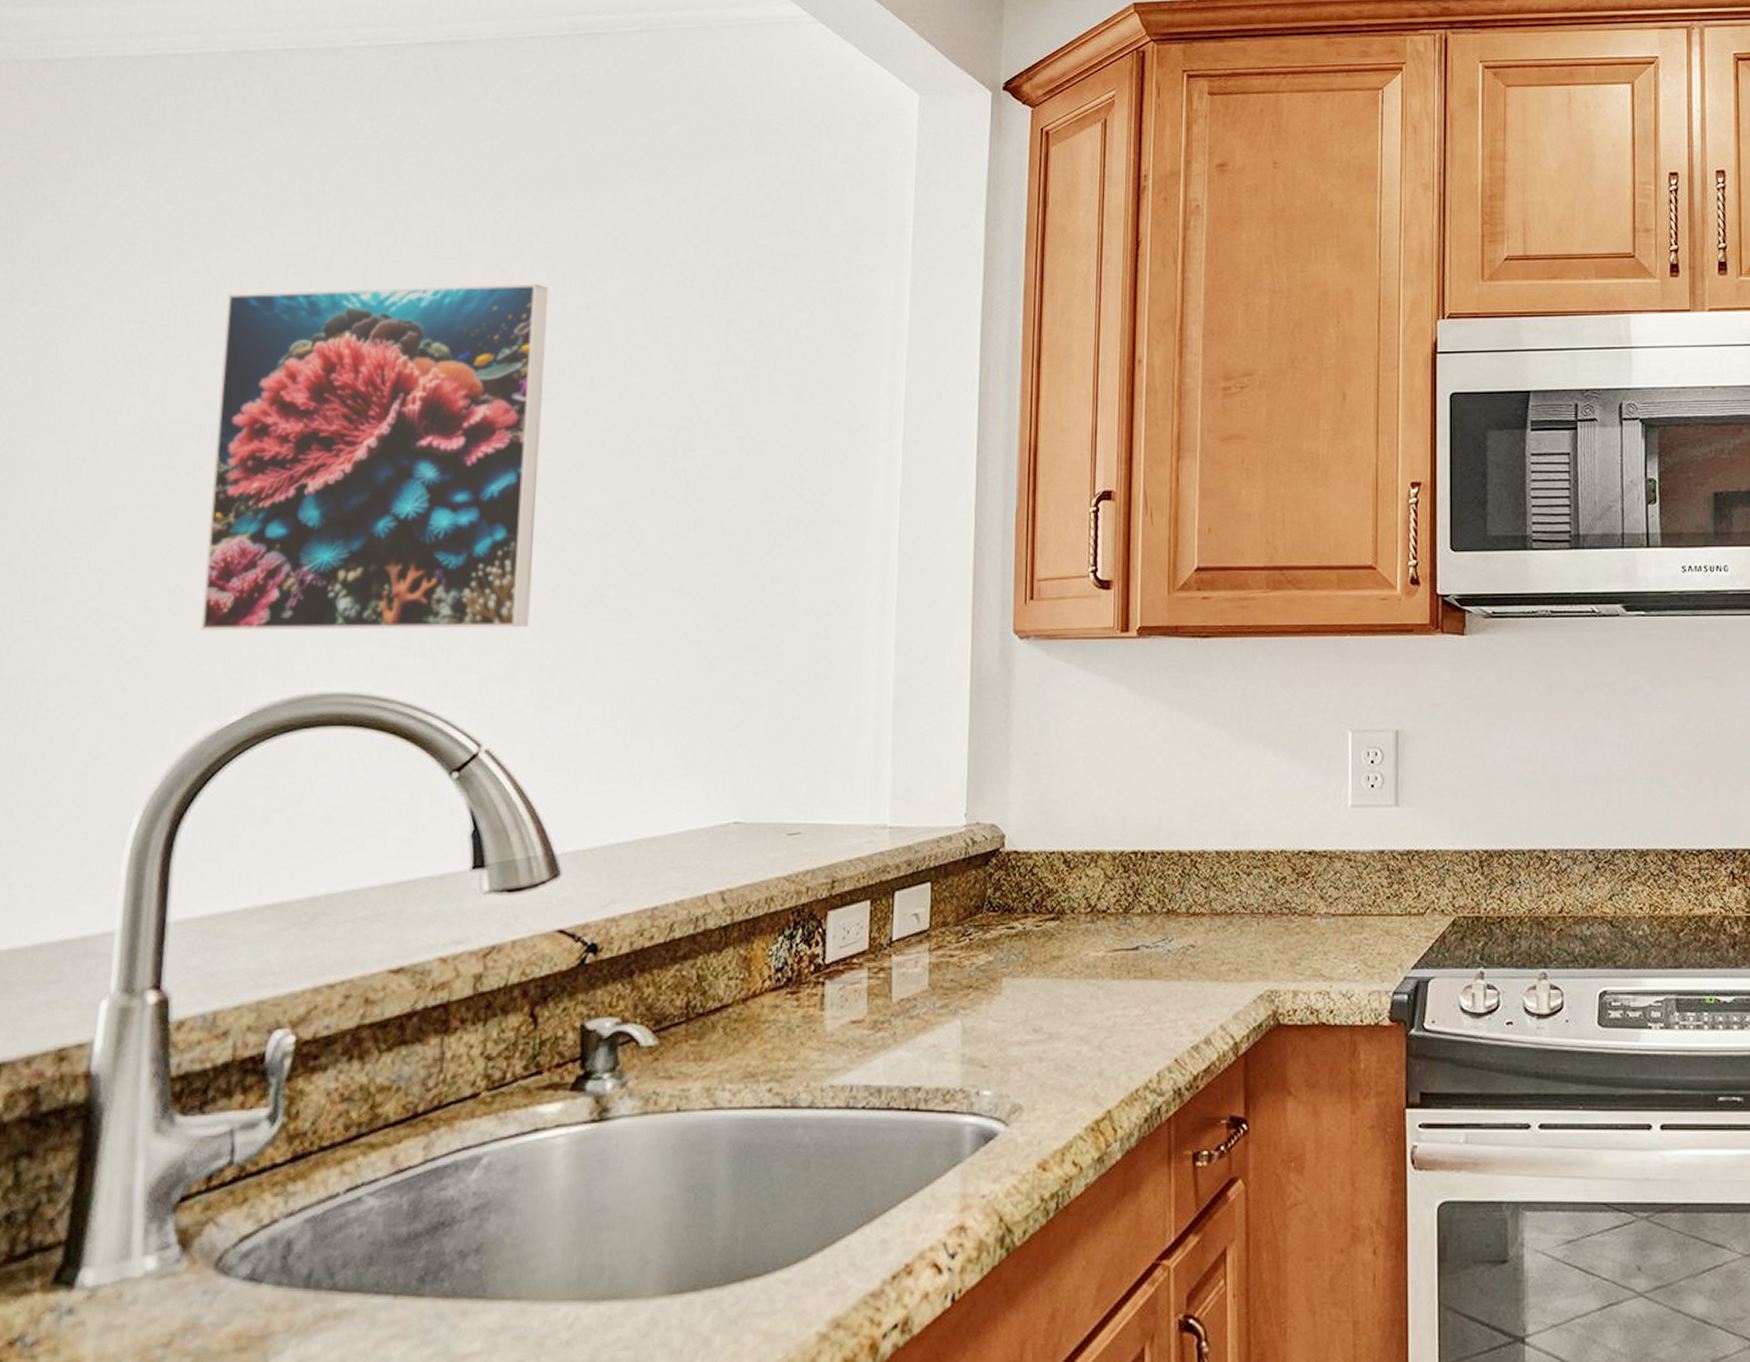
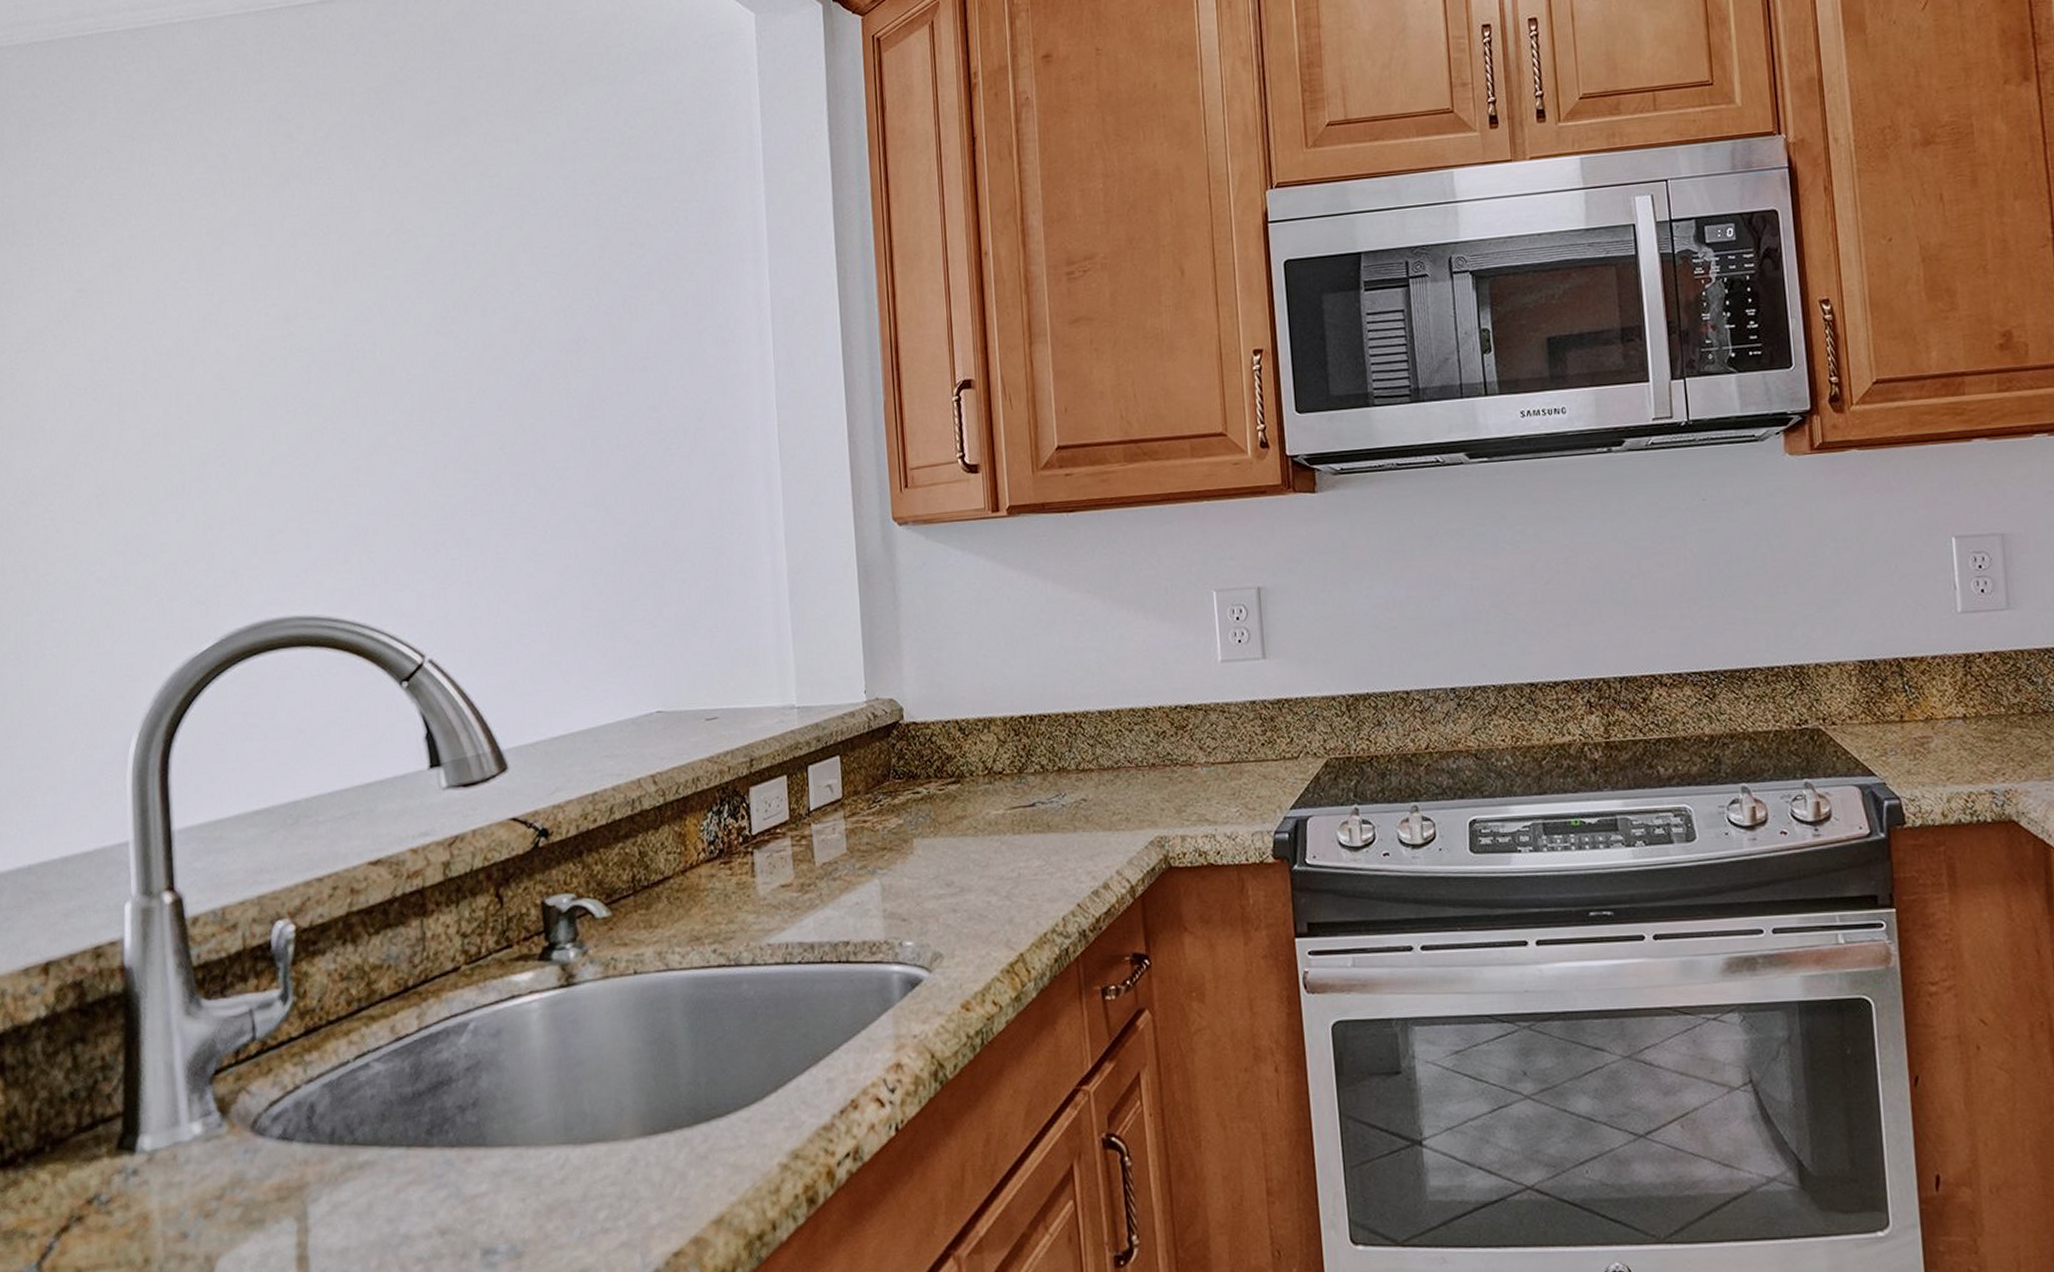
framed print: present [200,283,549,632] -> none [151,225,454,569]

